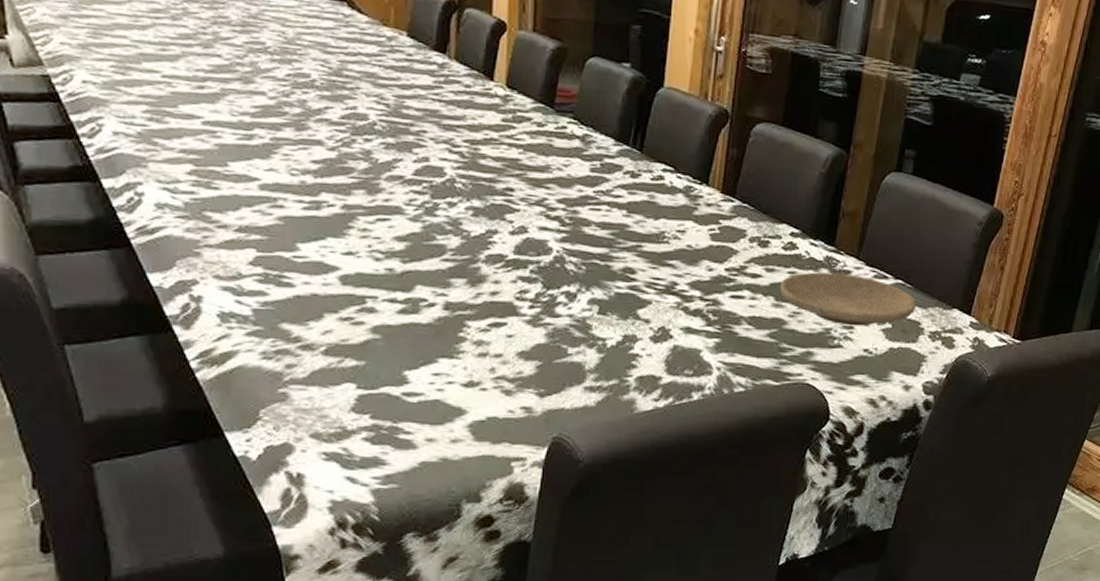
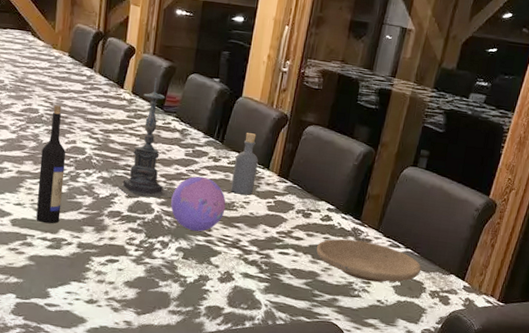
wine bottle: none [377,107,416,279] -> present [36,105,66,224]
candle holder: none [493,64,578,234] -> present [115,78,173,198]
decorative ball: none [575,198,653,275] -> present [171,176,226,231]
bottle: none [657,136,693,222] -> present [230,133,258,195]

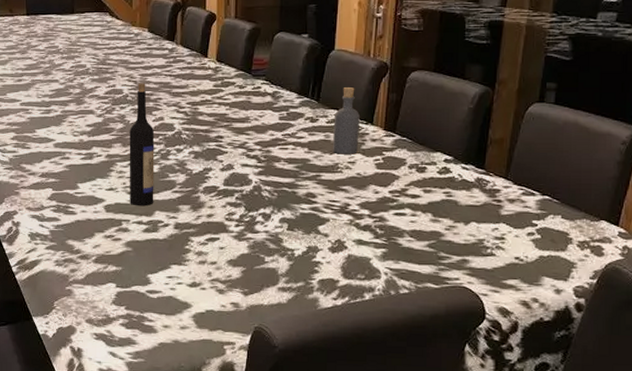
candle holder: present [115,78,173,198] -> none [208,42,271,170]
decorative ball: present [171,176,226,231] -> none [269,139,329,199]
plate: present [316,238,422,283] -> none [437,192,564,237]

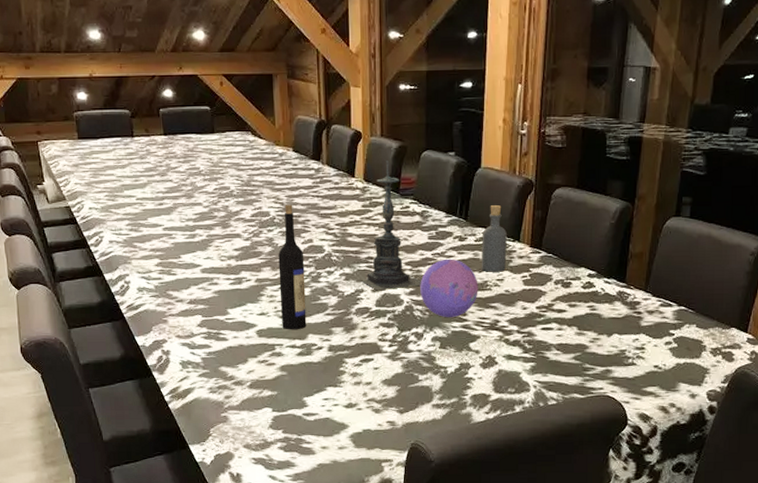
candle holder: none [208,42,271,170] -> present [359,161,421,291]
decorative ball: none [269,139,329,199] -> present [420,258,478,317]

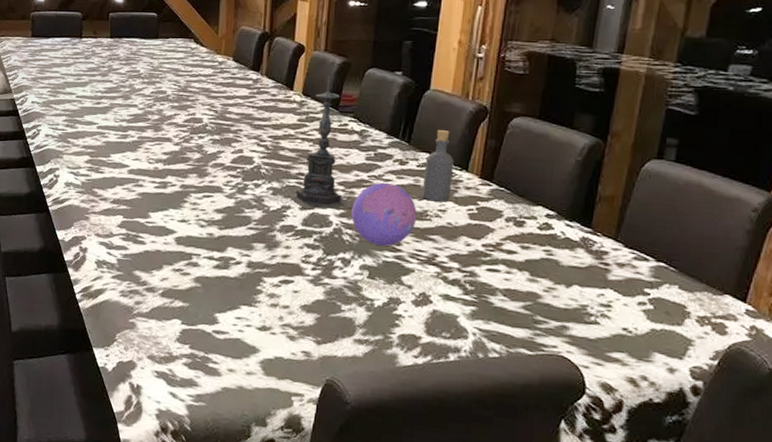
wine bottle: present [278,204,307,330] -> none [202,113,233,241]

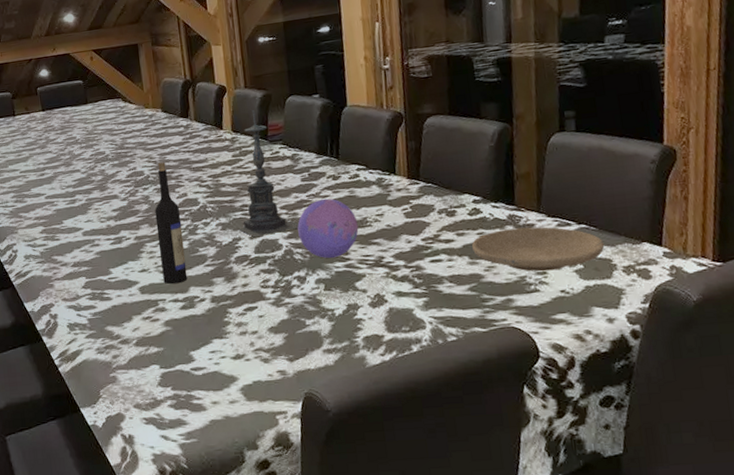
wine bottle: none [202,113,233,241] -> present [154,162,188,285]
bottle: present [421,130,454,202] -> none [355,140,384,209]
plate: none [535,251,682,306] -> present [472,227,605,272]

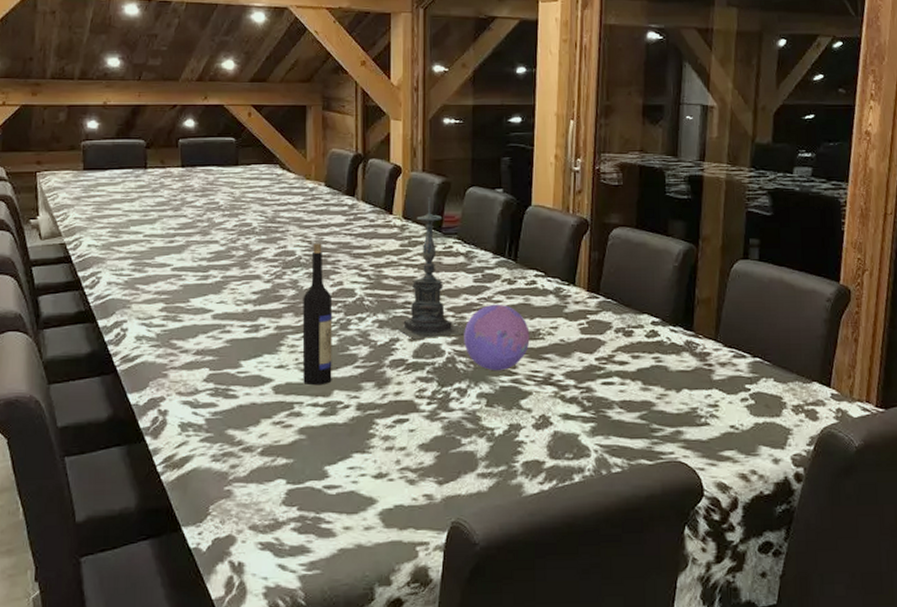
plate: present [472,227,605,272] -> none [647,355,777,404]

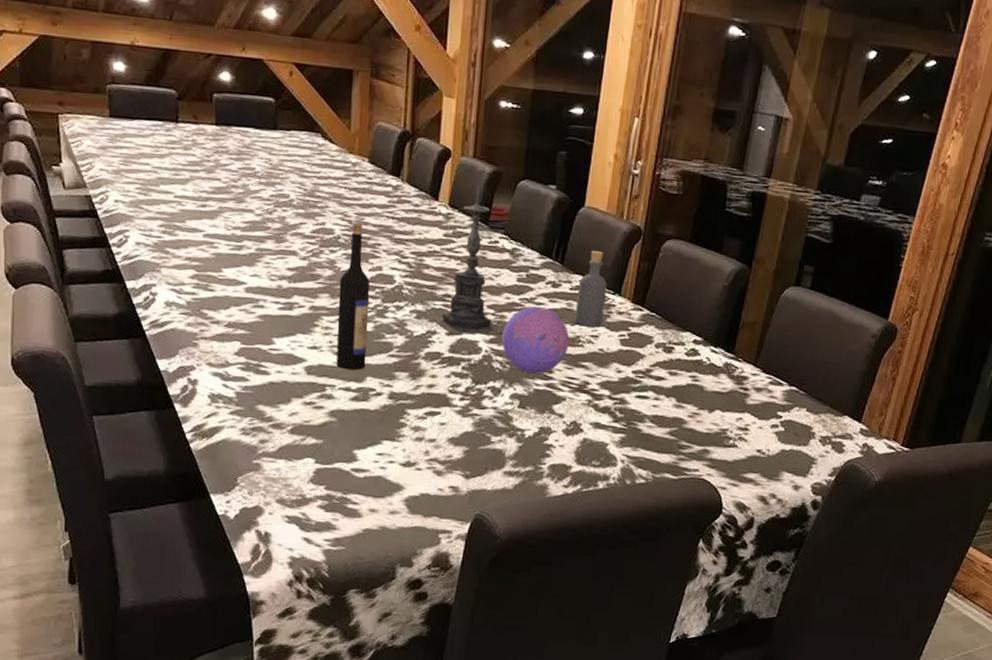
bottle: none [532,246,561,319] -> present [574,251,607,328]

